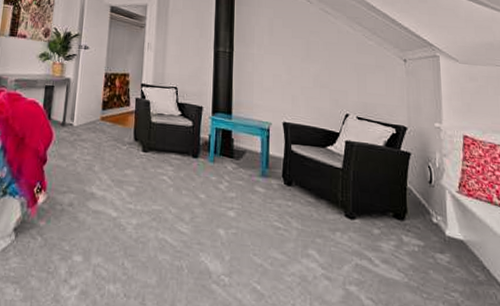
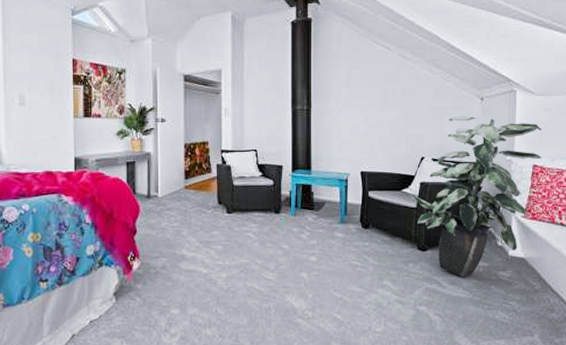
indoor plant: none [338,75,472,256] -> present [413,115,542,277]

